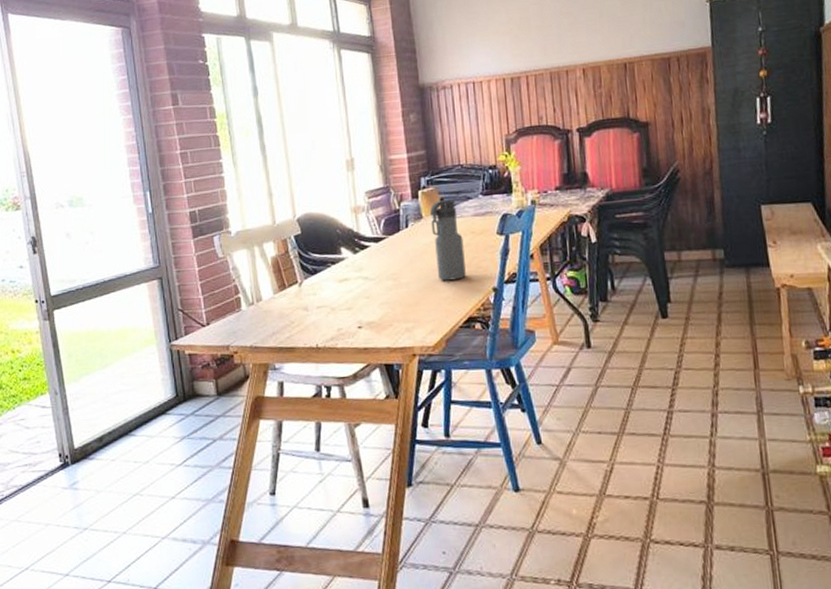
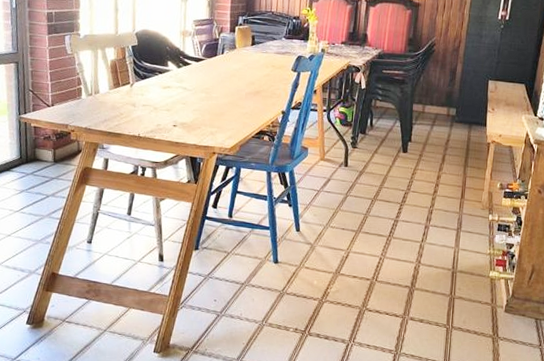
water bottle: present [430,199,466,281] -> none [241,37,265,101]

